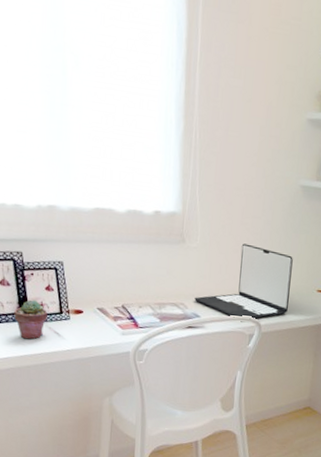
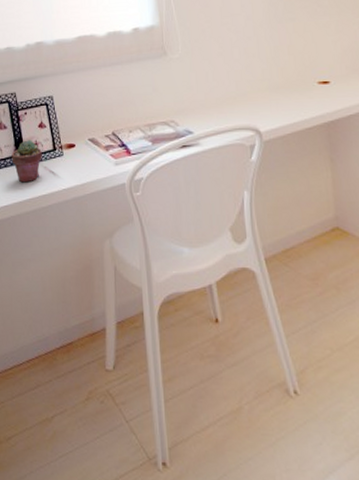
laptop: present [194,243,293,320] -> none [185,44,288,129]

